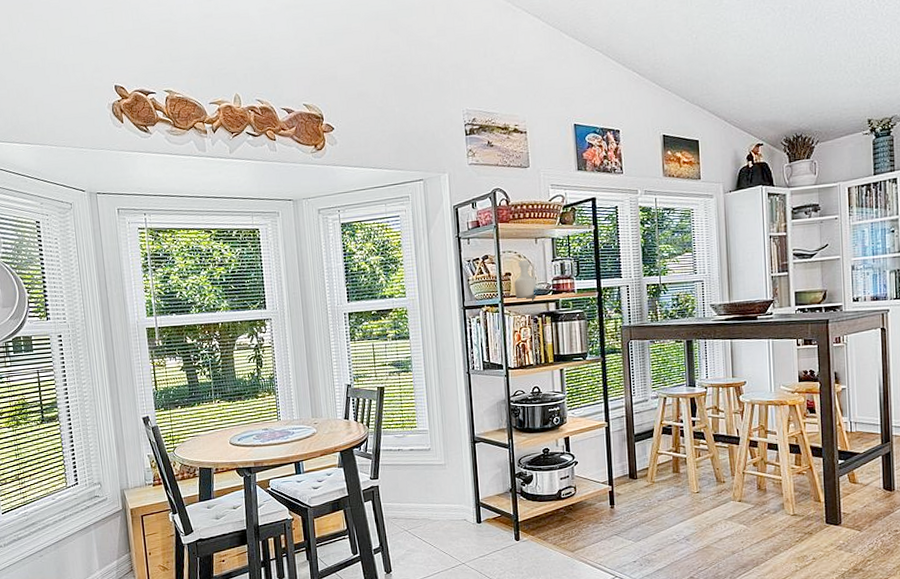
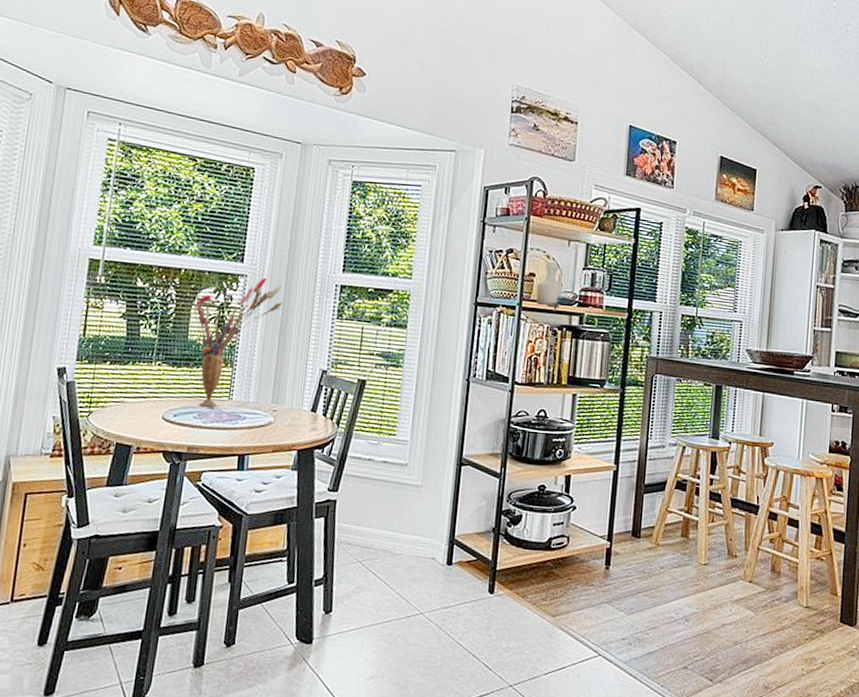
bouquet: none [235,317,304,429] -> present [193,277,283,407]

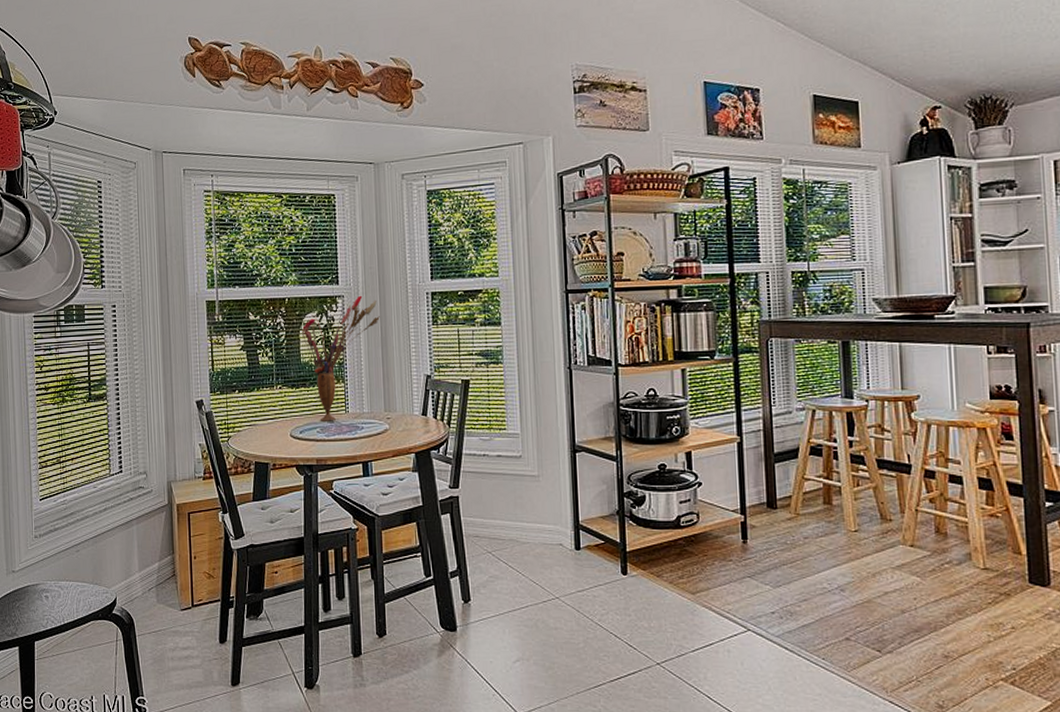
ceramic jug: present [536,262,563,311] -> none [628,237,655,287]

